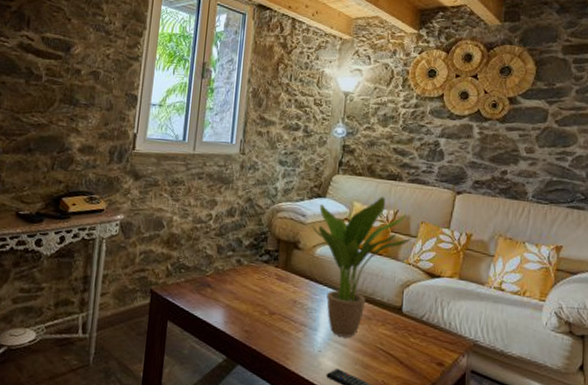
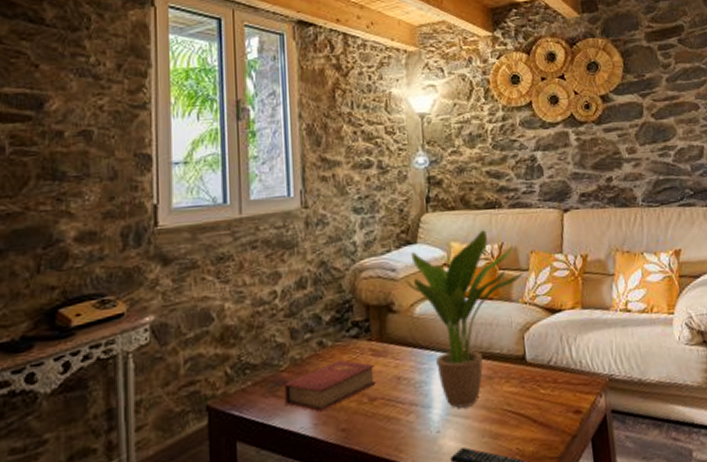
book: none [206,277,278,314] -> present [284,359,376,412]

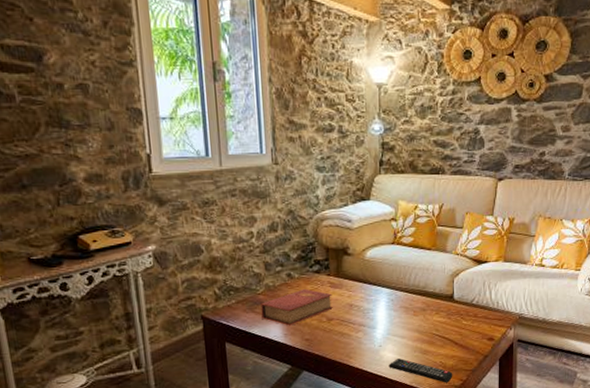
potted plant: present [406,230,526,408] -> none [360,192,460,330]

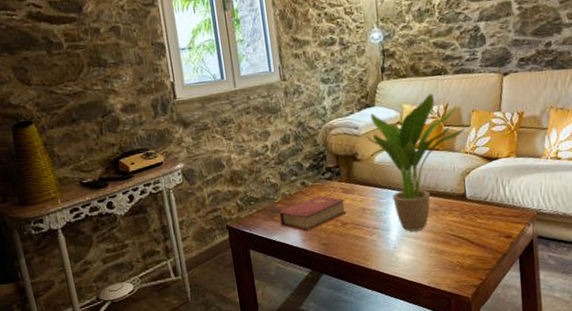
potted plant: none [360,192,460,330] -> present [367,93,467,232]
remote control: present [388,358,453,383] -> none [405,259,472,283]

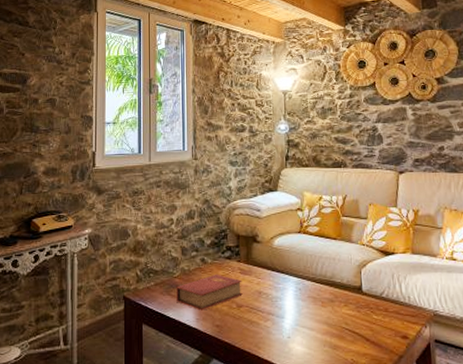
potted plant: present [367,93,467,232] -> none [268,184,365,321]

